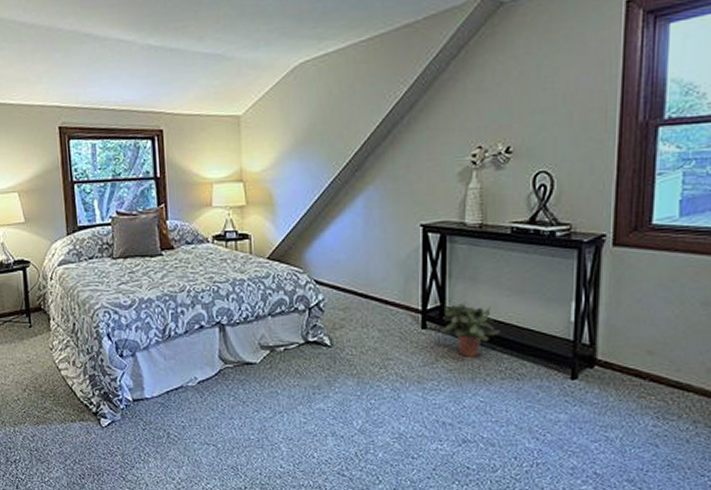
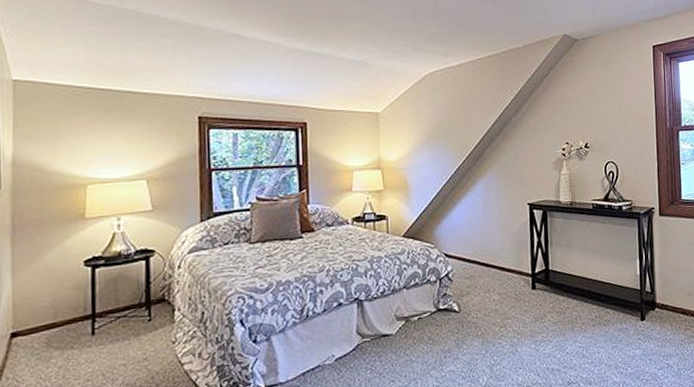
potted plant: present [440,303,500,357] -> none [546,266,590,311]

